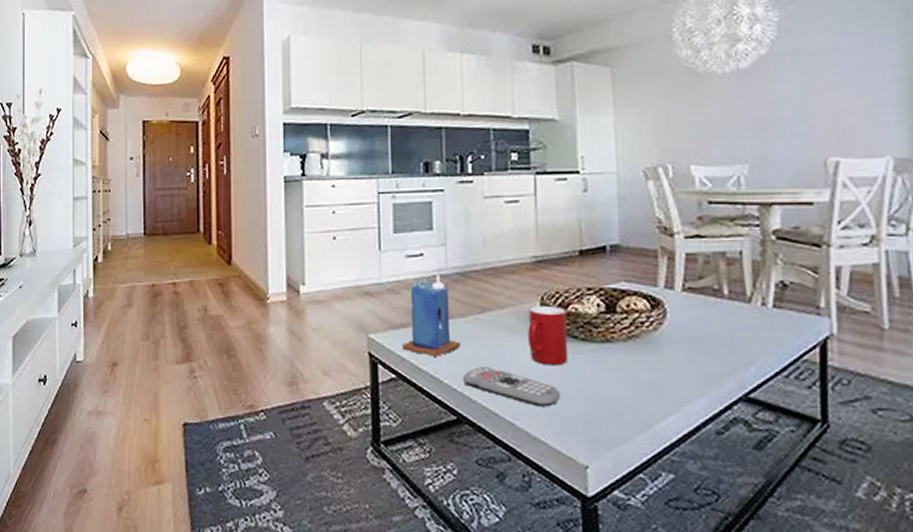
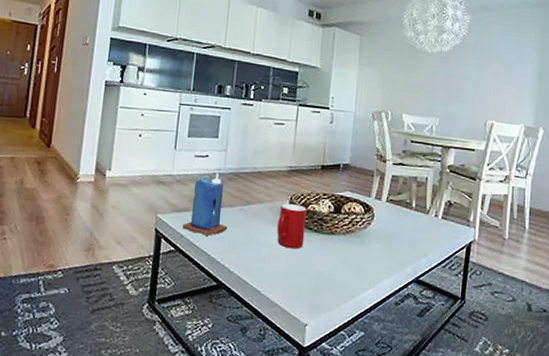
remote control: present [462,366,561,407] -> none [225,245,295,279]

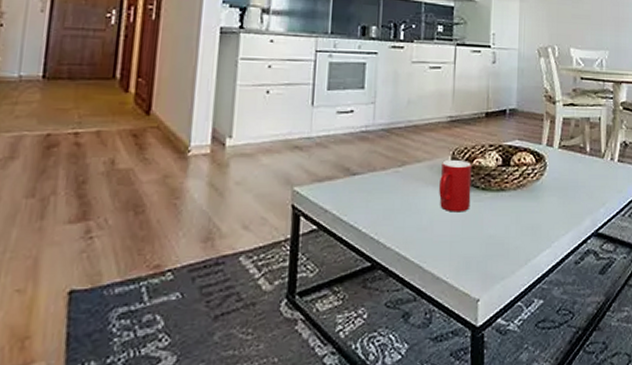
candle: present [182,172,228,236] -> none [325,130,381,207]

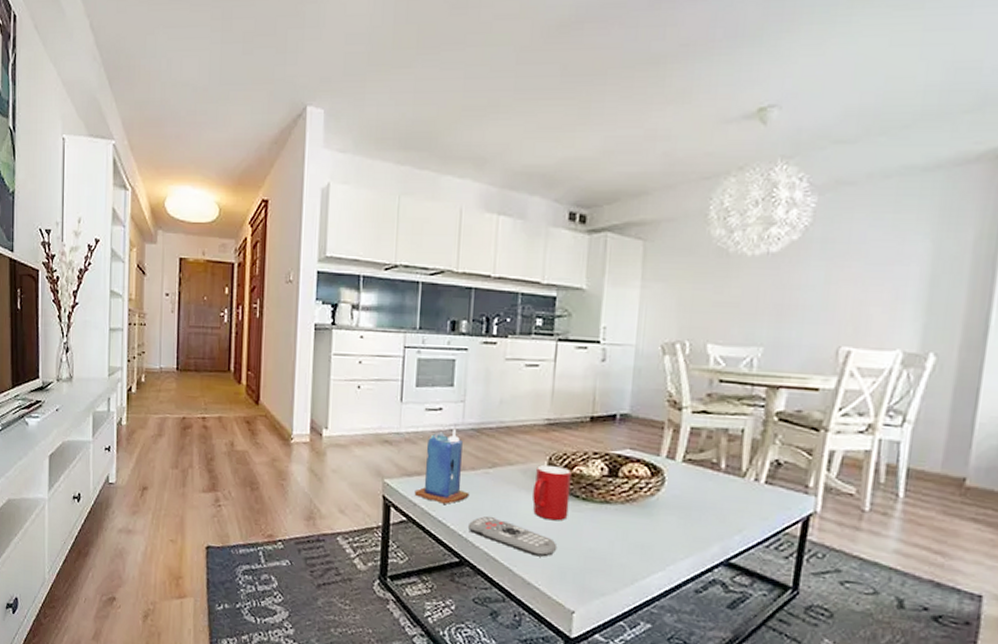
candle: none [325,130,381,207] -> present [414,428,470,504]
remote control: none [379,214,462,250] -> present [467,515,558,557]

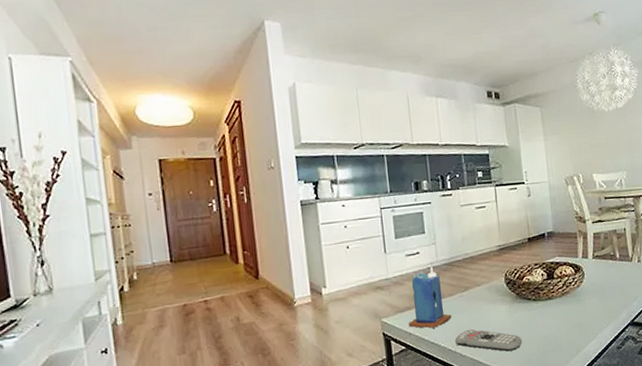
cup: present [532,465,572,521] -> none [497,279,526,322]

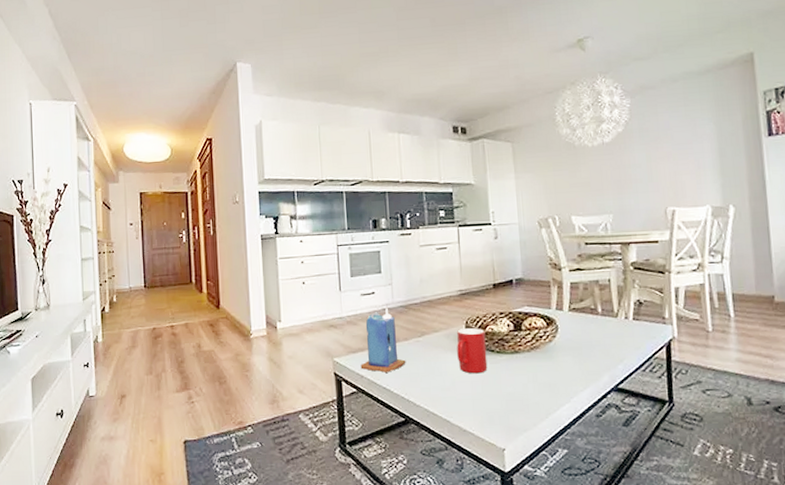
remote control: present [454,329,523,352] -> none [408,377,483,406]
cup: none [497,279,526,322] -> present [457,328,488,374]

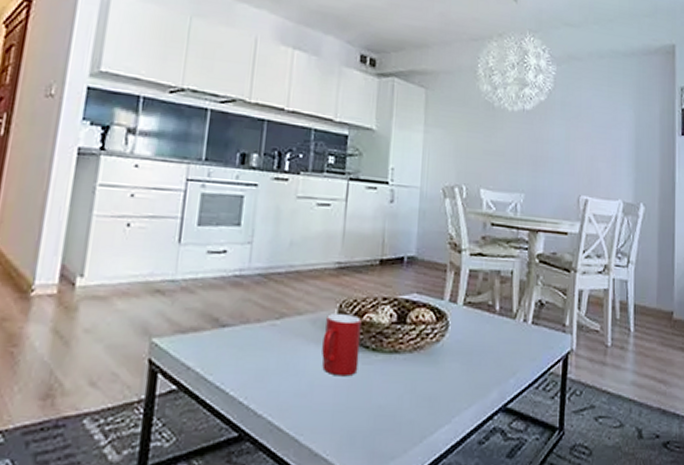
candle: present [360,307,406,373] -> none [188,274,254,365]

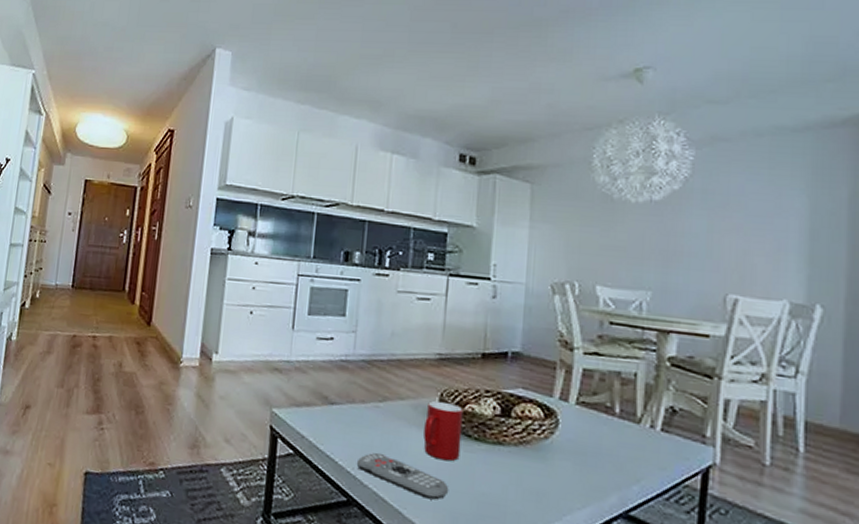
remote control: none [249,376,347,420] -> present [356,452,449,500]

